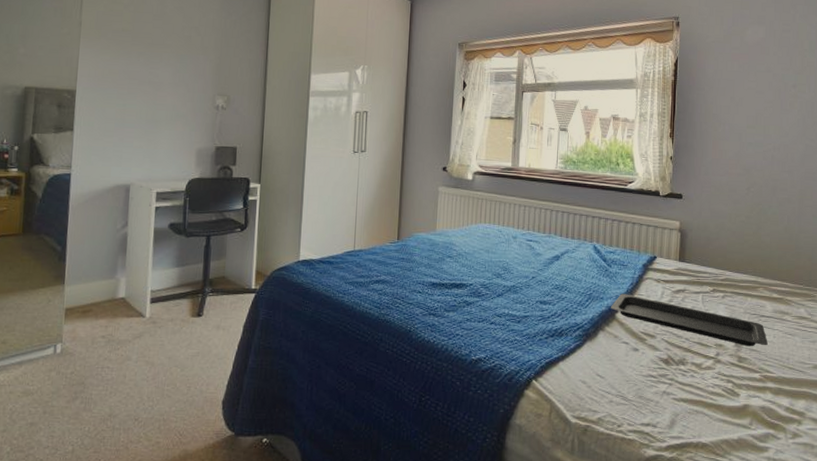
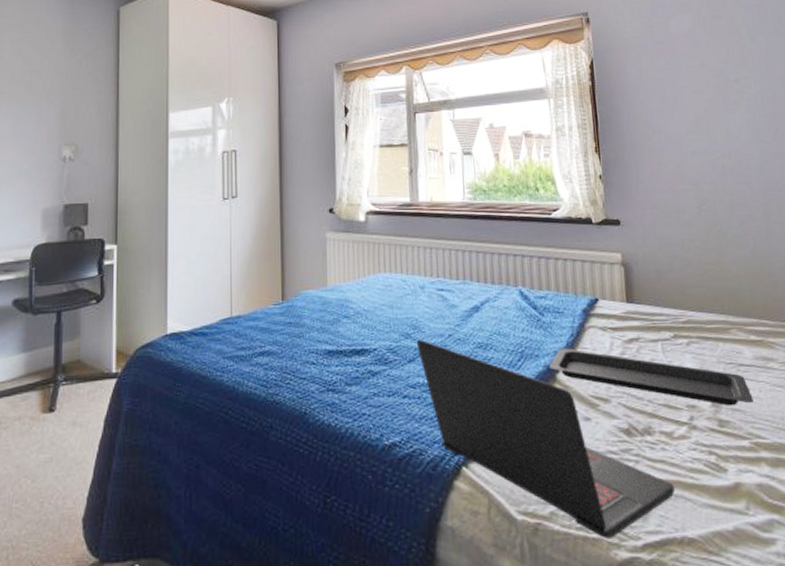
laptop: none [505,278,697,440] -> present [416,339,675,538]

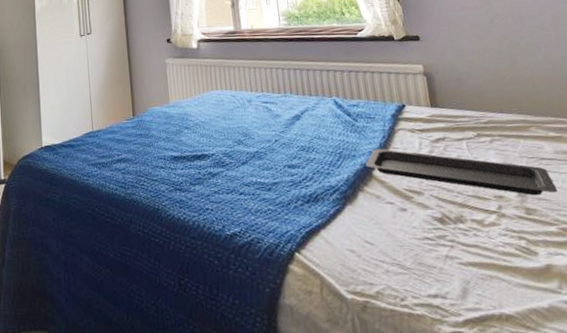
laptop: present [416,339,675,538] -> none [247,144,490,315]

